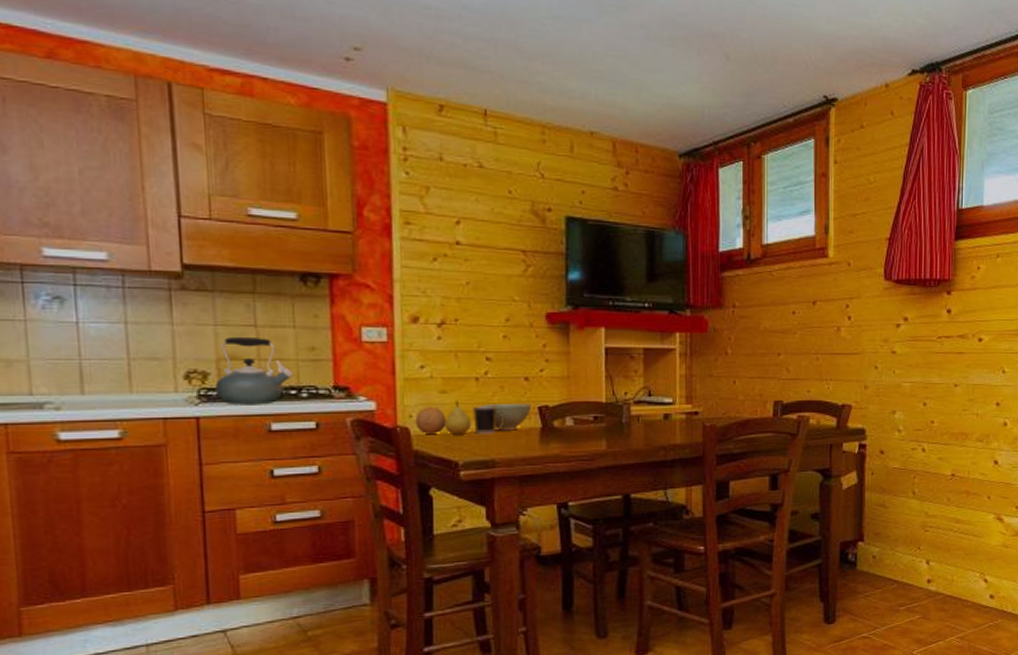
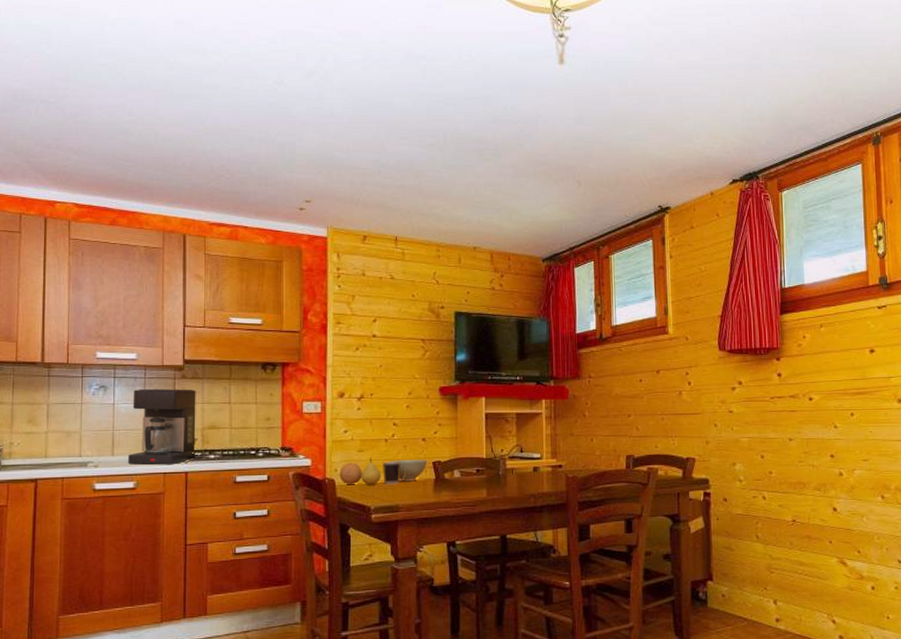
coffee maker: none [106,303,210,408] -> present [128,389,196,465]
kettle: present [214,336,294,405] -> none [199,411,254,463]

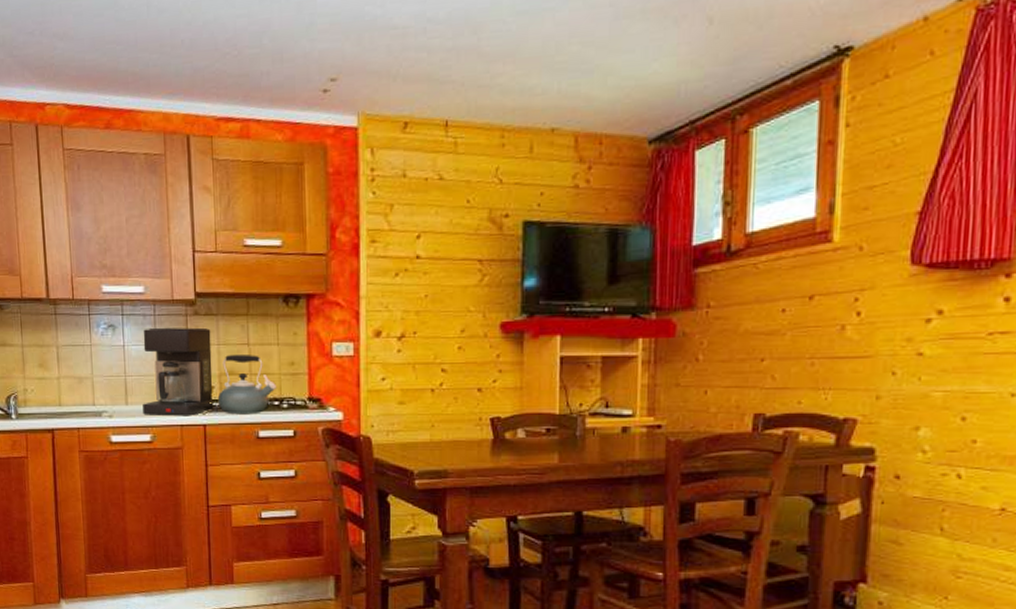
kettle: none [199,411,254,463] -> present [217,354,277,415]
fruit: present [339,462,362,485] -> none [376,417,404,445]
fruit: present [361,457,382,485] -> none [402,411,427,445]
mug: present [383,461,406,486] -> none [428,417,456,446]
bowl: present [389,459,428,482] -> none [435,415,485,442]

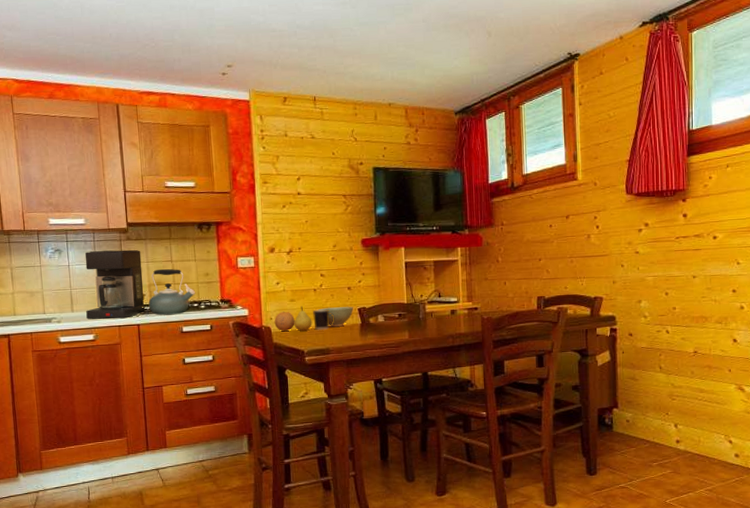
fruit: none [376,417,404,445] -> present [274,311,295,332]
fruit: none [402,411,427,445] -> present [294,306,313,331]
mug: none [428,417,456,446] -> present [313,309,334,331]
bowl: none [435,415,485,442] -> present [318,306,354,327]

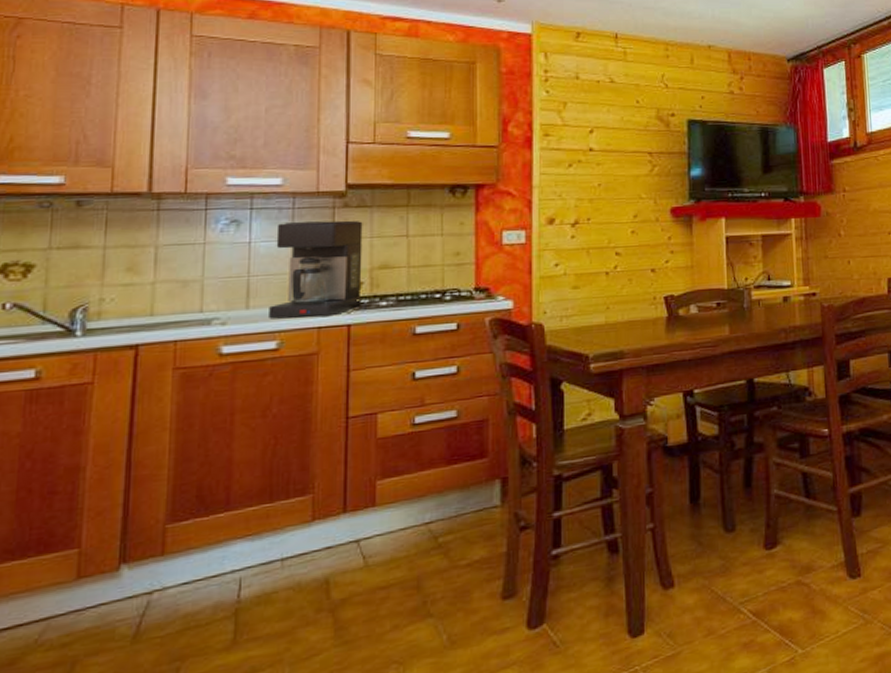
kettle: present [148,268,196,316] -> none [367,246,440,312]
fruit: present [274,311,295,332] -> none [549,302,578,330]
fruit: present [294,306,313,331] -> none [576,294,602,329]
mug: present [313,309,334,331] -> none [603,298,632,328]
bowl: present [318,306,354,327] -> none [610,294,659,322]

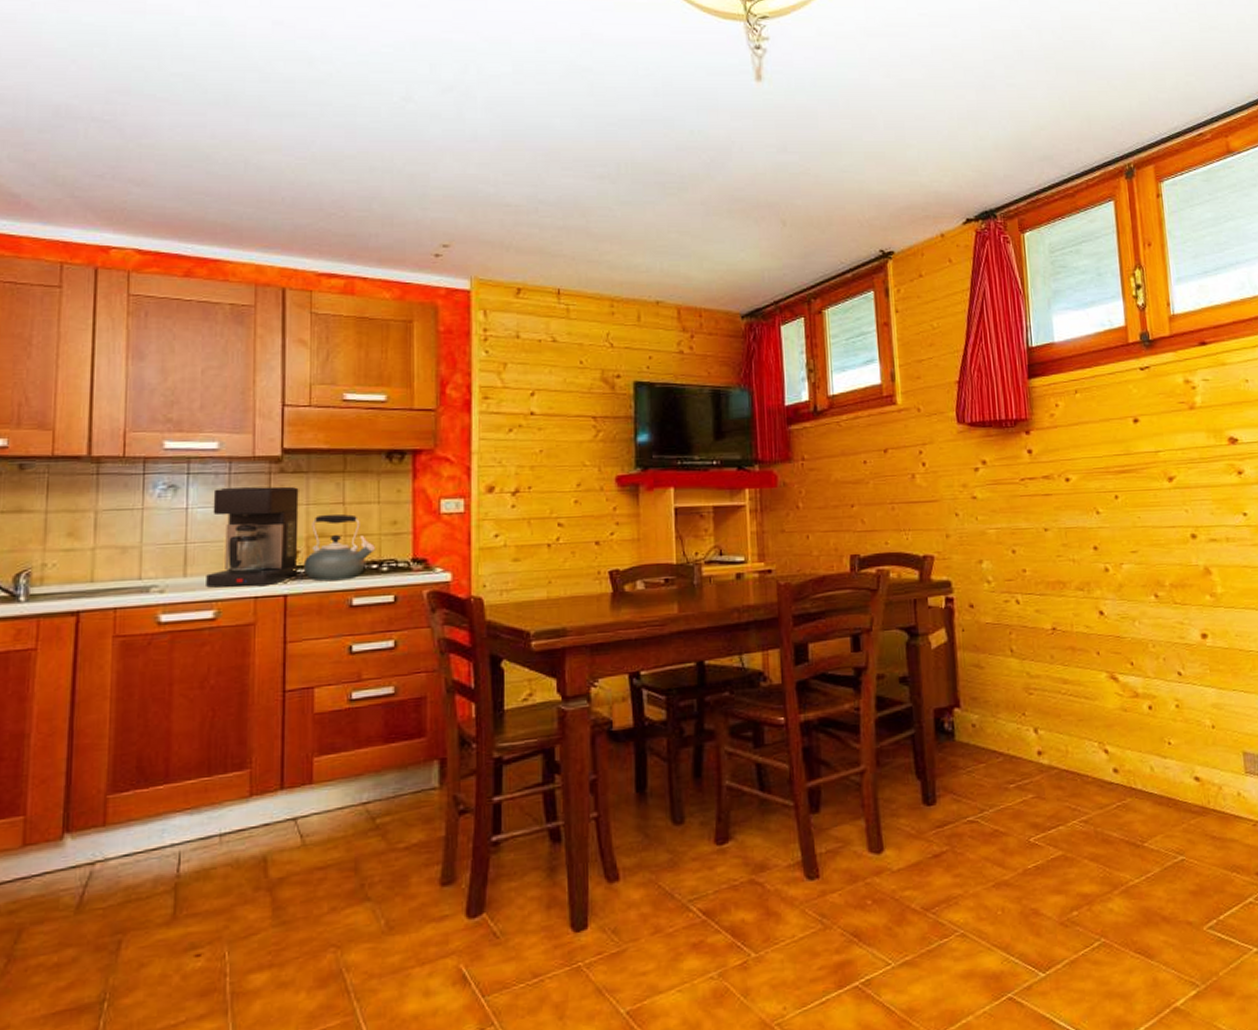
kettle: none [367,246,440,312] -> present [303,514,376,582]

